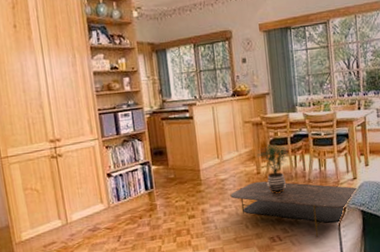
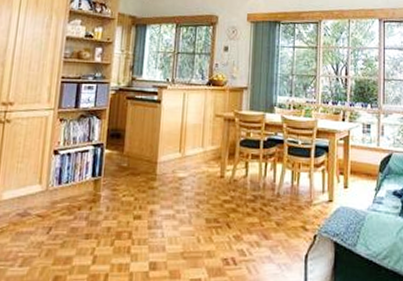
coffee table: present [230,181,359,238] -> none [186,186,334,269]
potted plant: present [256,144,289,194] -> none [223,145,261,205]

